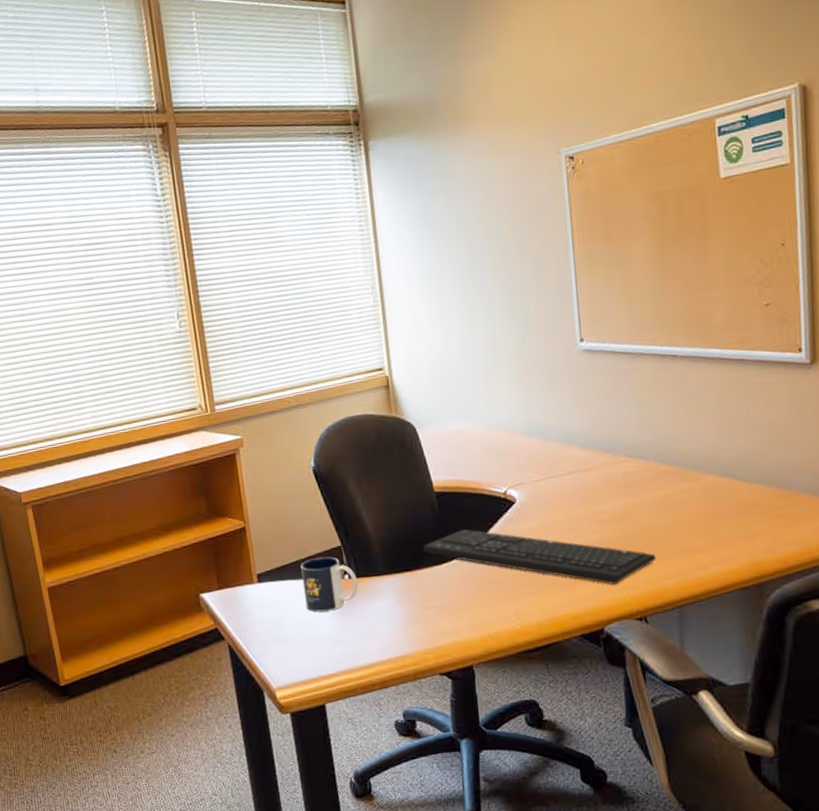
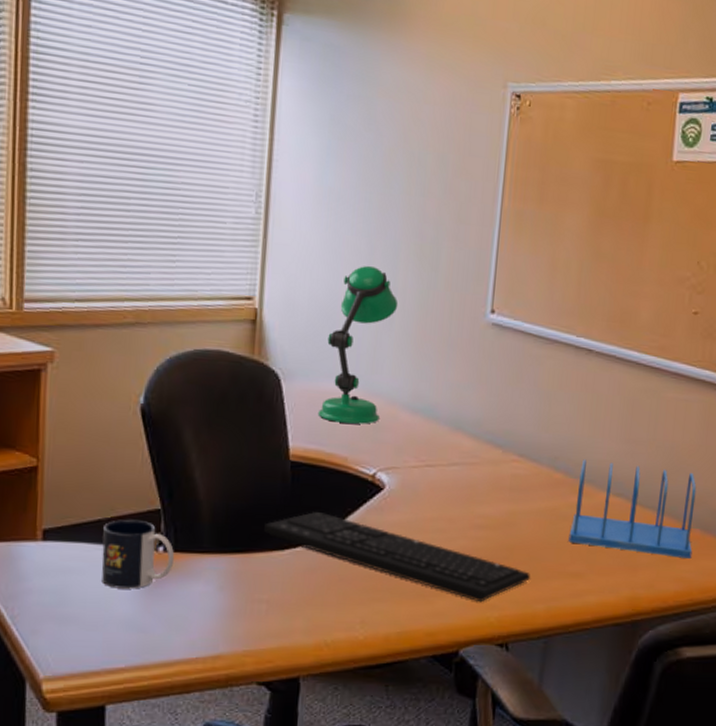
desk lamp: none [447,323,501,455] -> present [317,265,398,424]
file sorter: none [684,445,805,524] -> present [568,459,697,558]

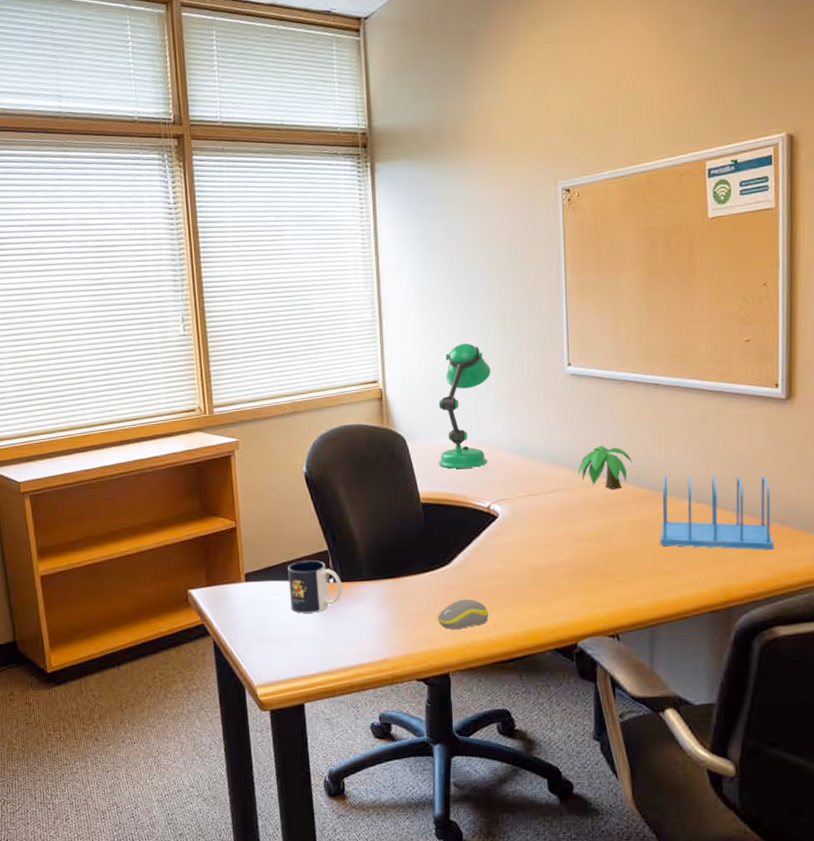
keyboard: present [264,511,531,603] -> none [407,540,631,602]
computer mouse: none [292,586,358,623] -> present [437,599,489,629]
plant: none [485,415,551,470] -> present [577,445,633,490]

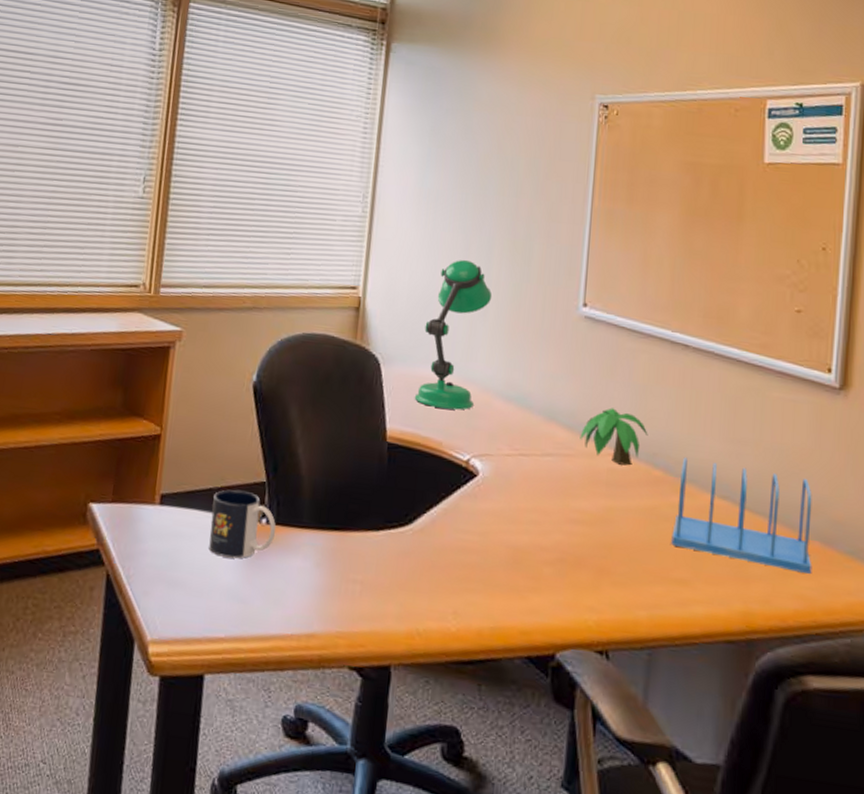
computer mouse: present [437,599,489,629] -> none [385,571,451,610]

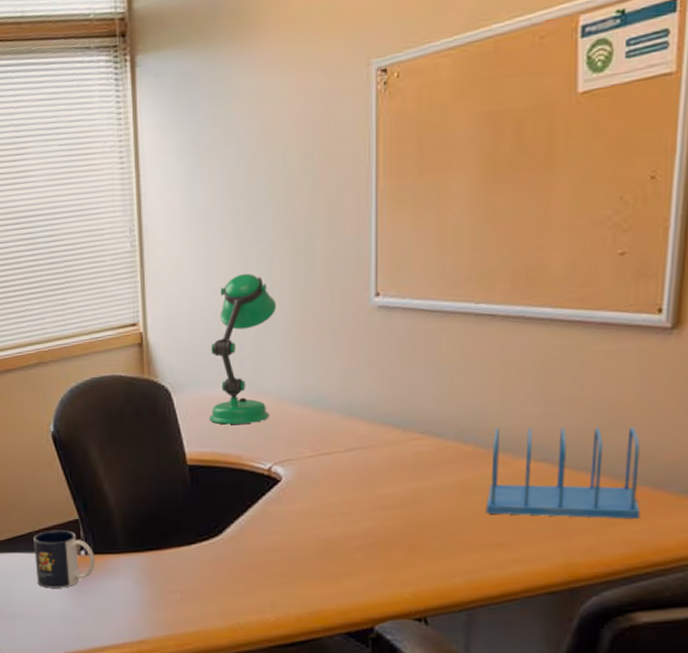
plant: present [579,408,648,466] -> none [382,393,455,447]

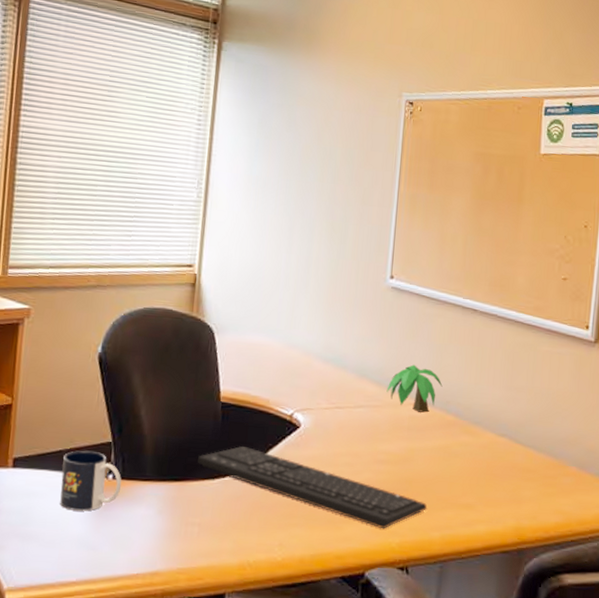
keyboard: none [171,507,446,580] -> present [198,445,428,529]
desk lamp: present [209,273,277,425] -> none [244,239,313,371]
plant: none [382,393,455,447] -> present [386,364,443,413]
file sorter: present [486,427,641,519] -> none [460,403,571,493]

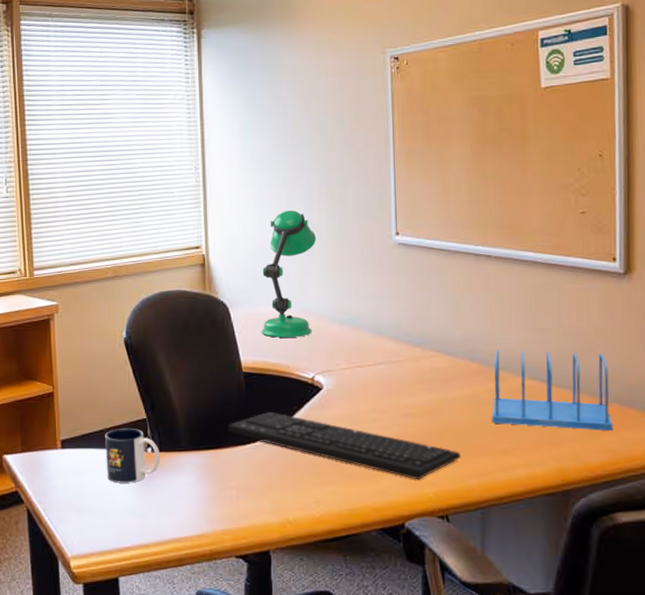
desk lamp: none [244,239,313,371] -> present [261,210,317,338]
plant: present [386,364,443,413] -> none [405,317,463,363]
file sorter: none [460,403,571,493] -> present [491,349,614,431]

